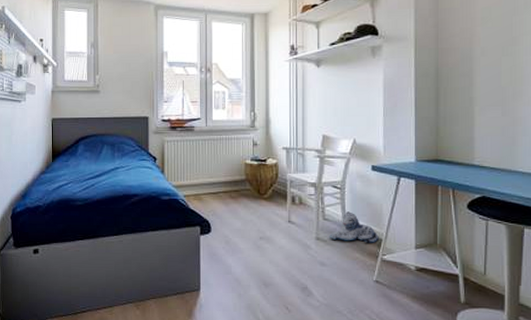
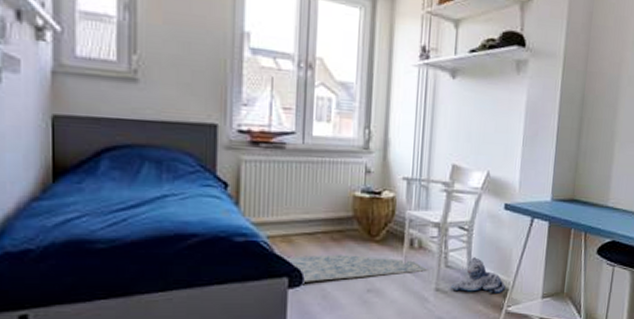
rug: none [198,209,309,231] -> present [286,254,428,282]

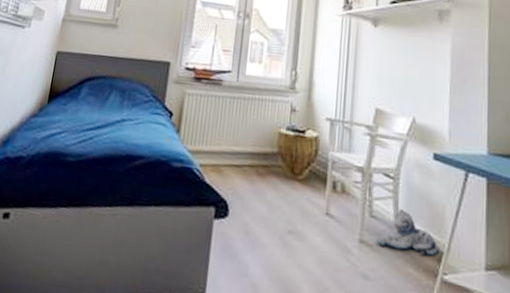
rug: present [286,254,428,282] -> none [215,187,352,220]

